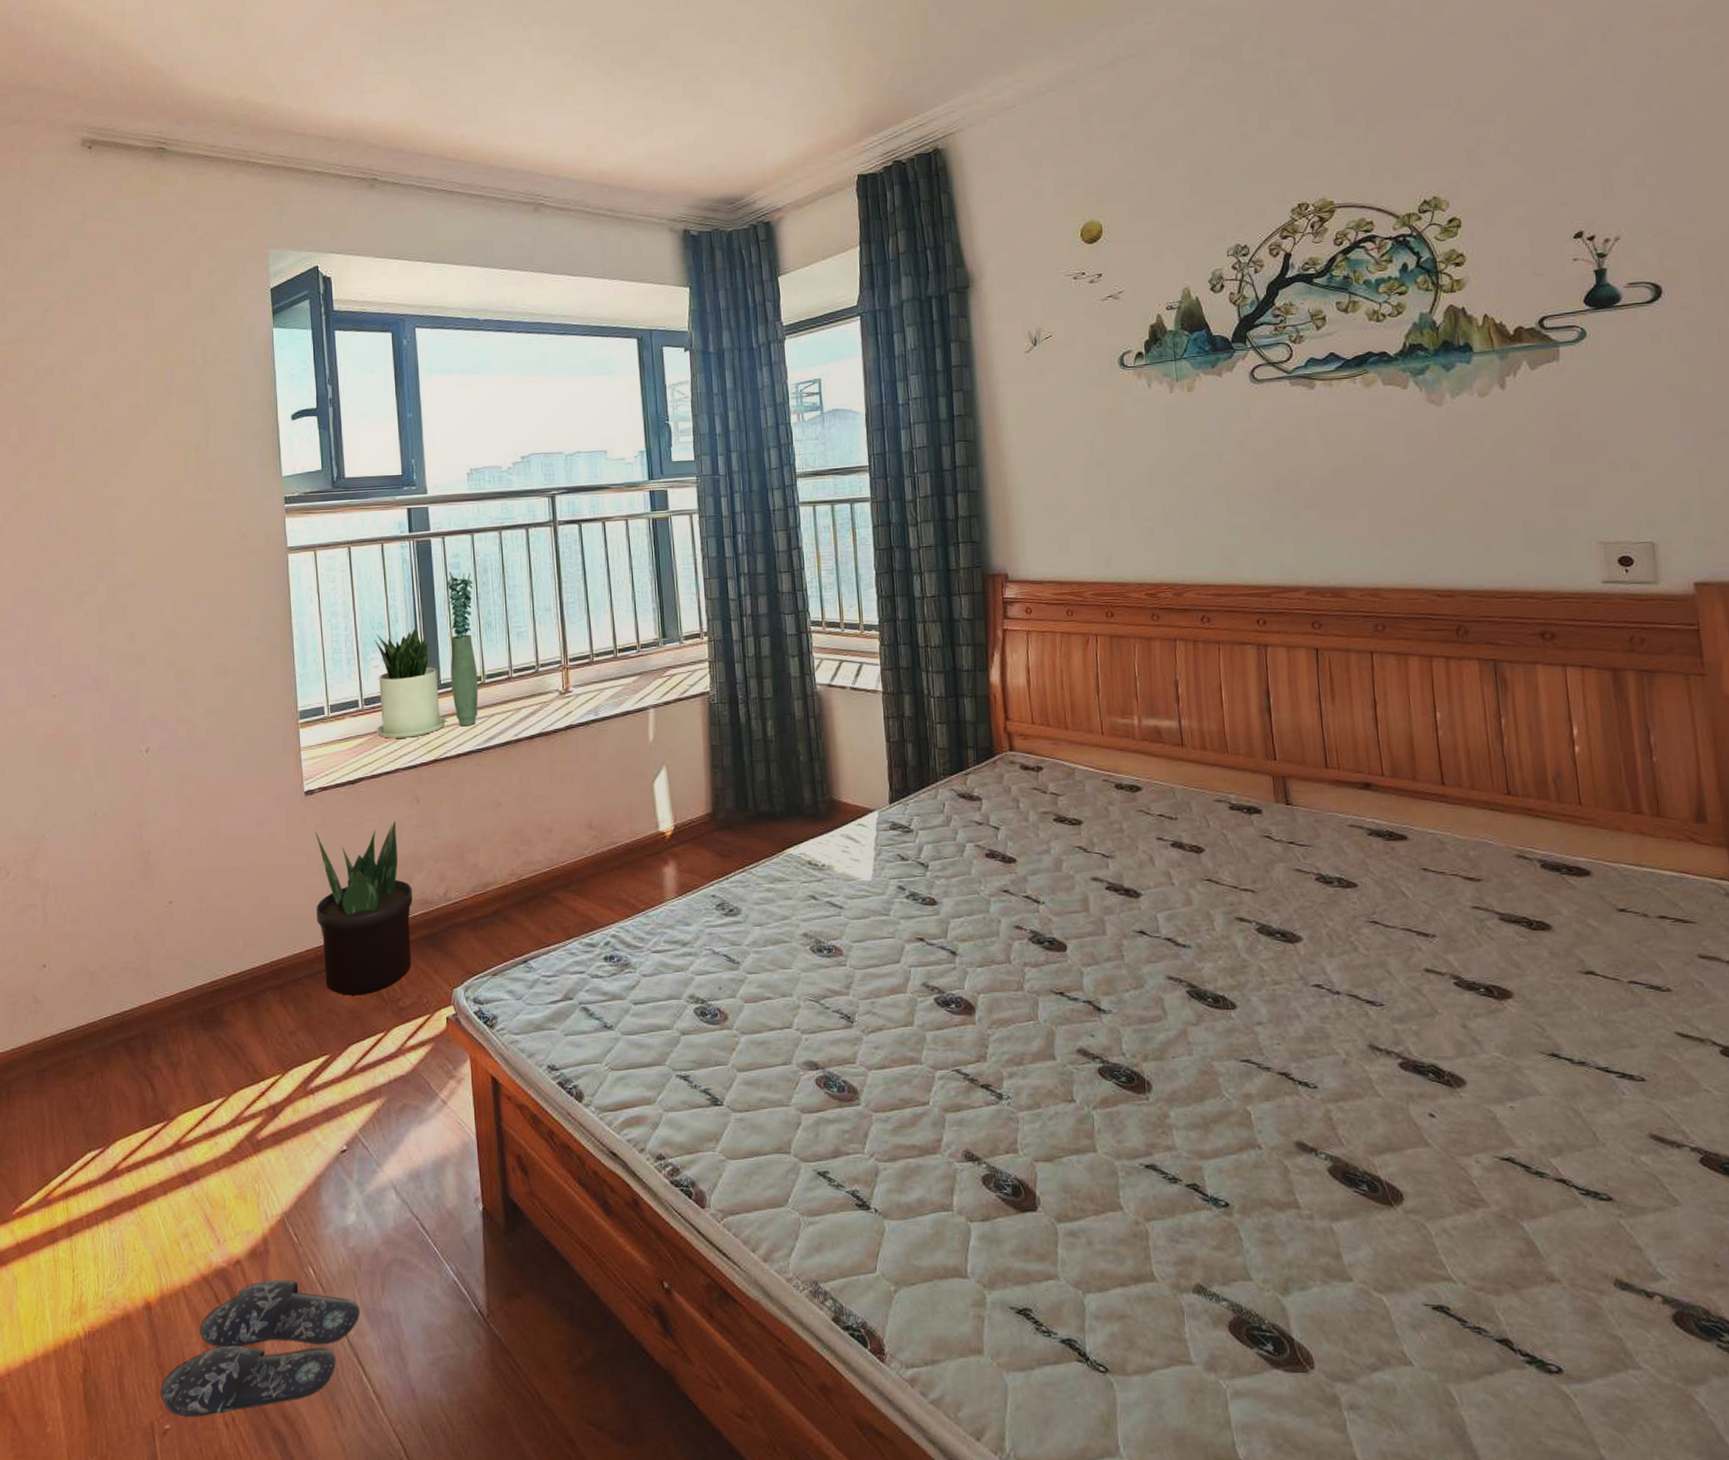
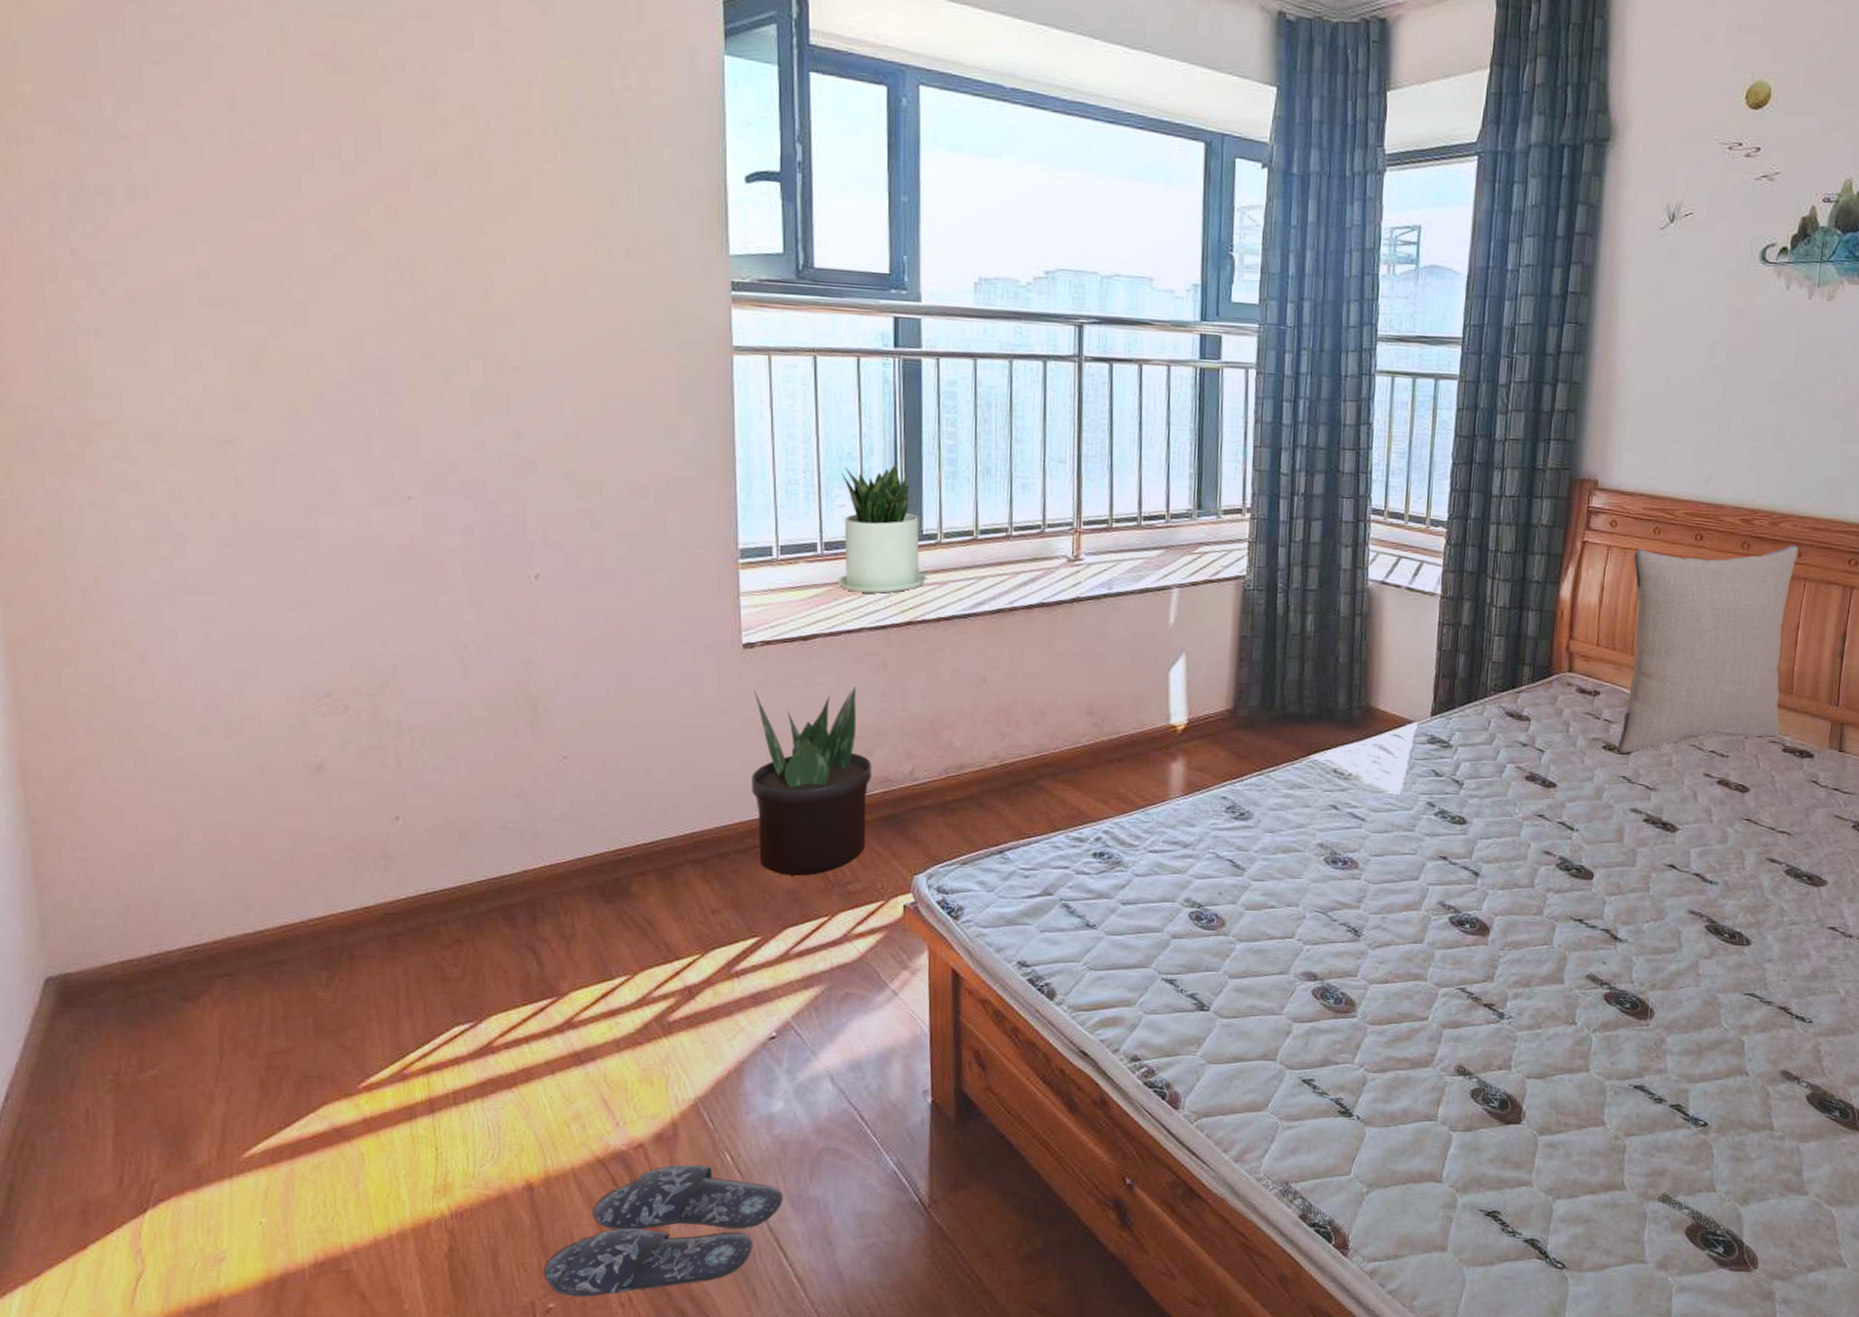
vase: present [446,571,479,727] -> none [935,401,972,587]
pillow: none [1052,611,1223,825] -> present [1617,545,1799,755]

